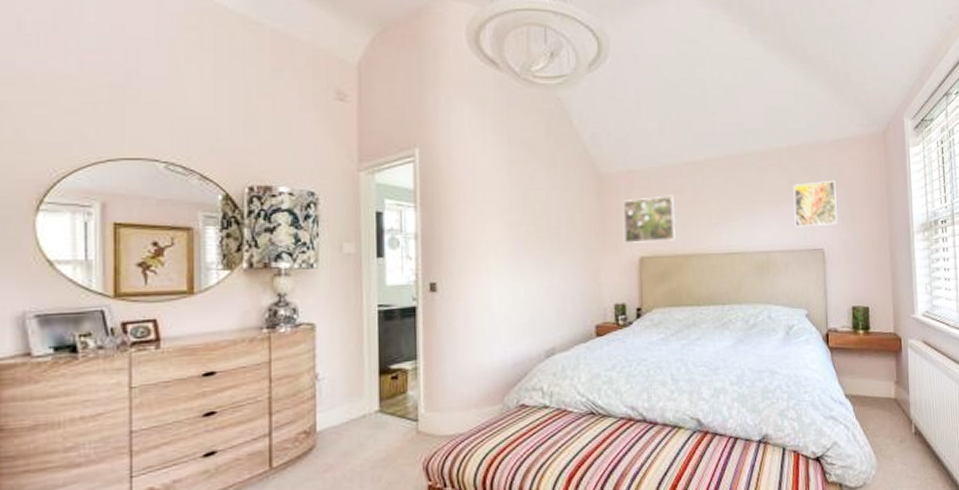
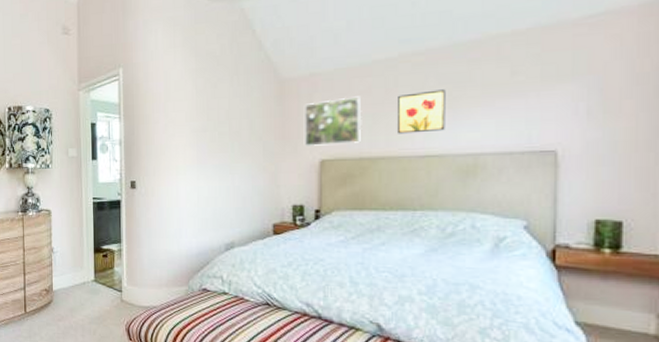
wall art: none [705,193,744,232] -> present [396,89,446,134]
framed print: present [793,180,838,228] -> none [515,66,581,126]

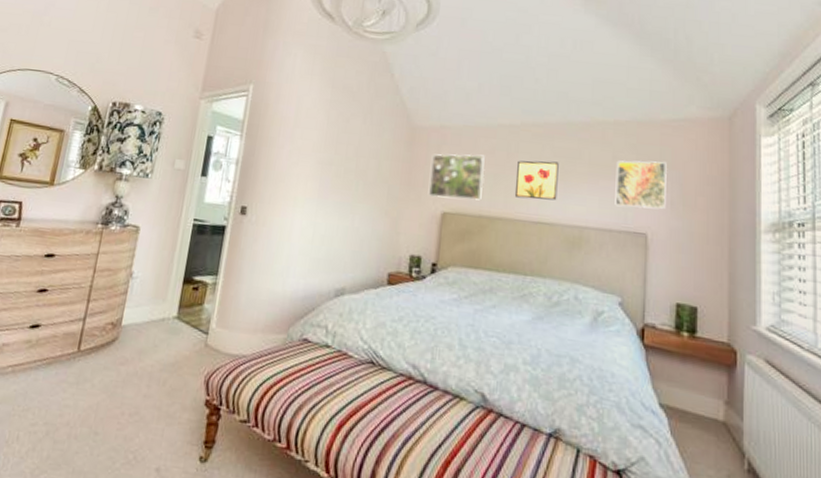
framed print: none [515,66,581,126] -> present [615,160,667,210]

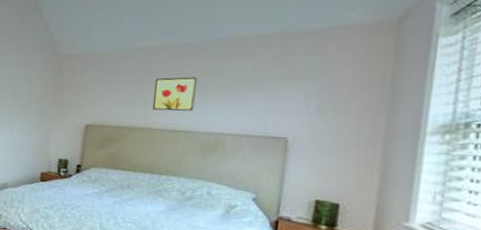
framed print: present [428,154,485,201] -> none [73,75,125,114]
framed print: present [615,160,667,210] -> none [254,69,316,116]

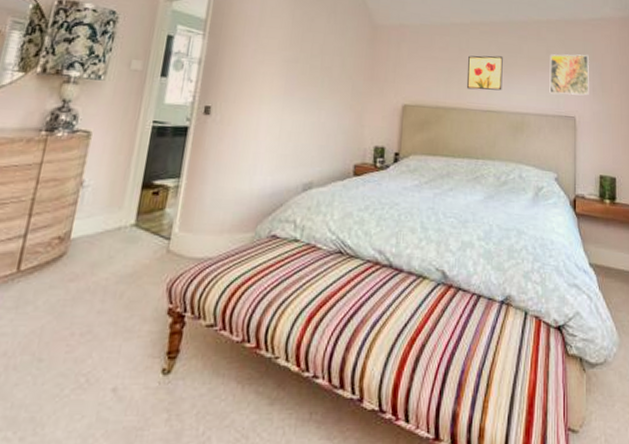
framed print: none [254,69,316,116] -> present [549,54,589,96]

